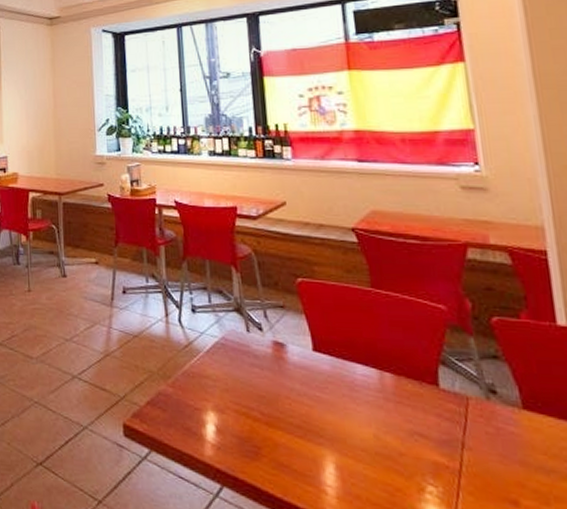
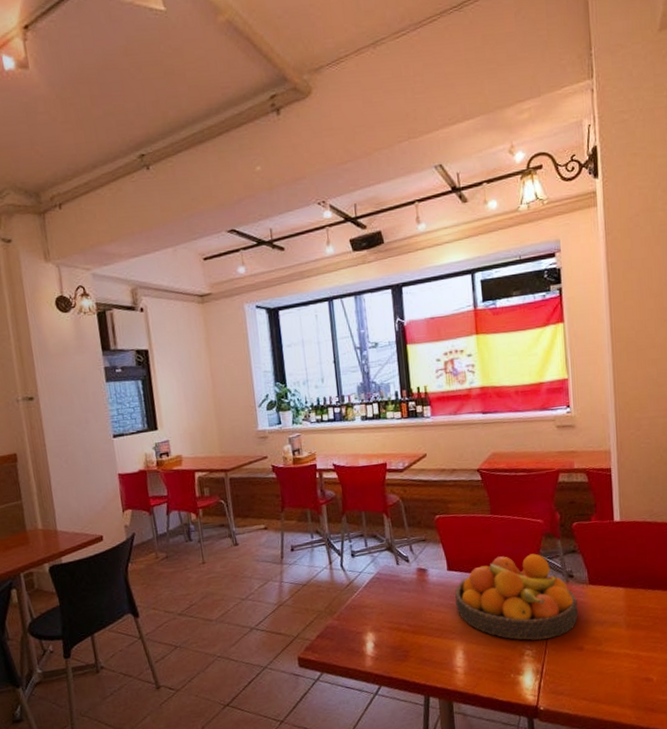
fruit bowl: none [323,345,508,476] -> present [455,553,578,640]

